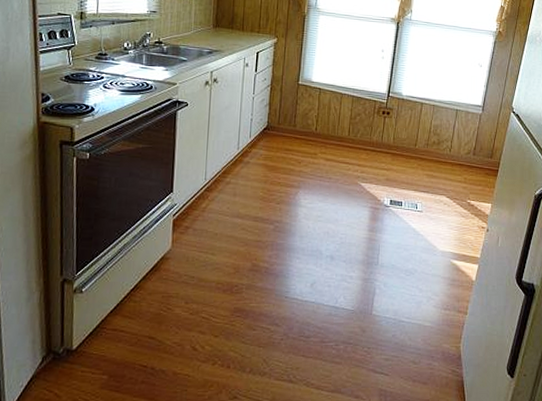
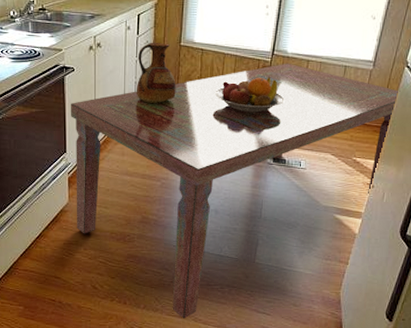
dining table: none [179,105,508,383] -> present [70,63,401,319]
ceramic pitcher: none [251,79,293,142] -> present [136,42,176,104]
fruit bowl: none [331,118,400,153] -> present [214,77,285,113]

